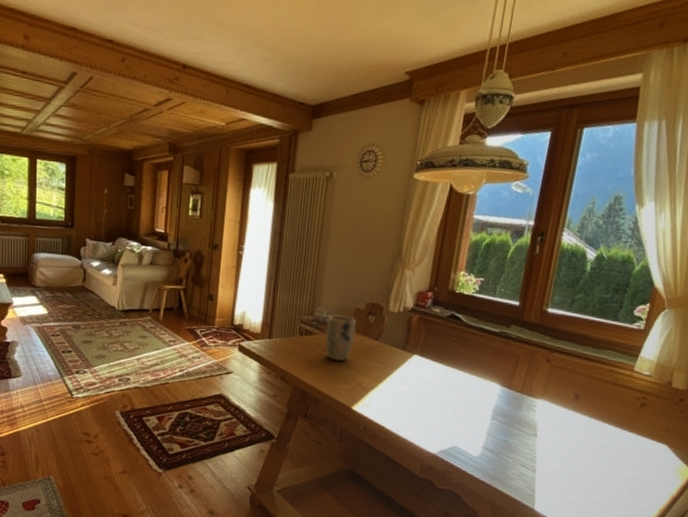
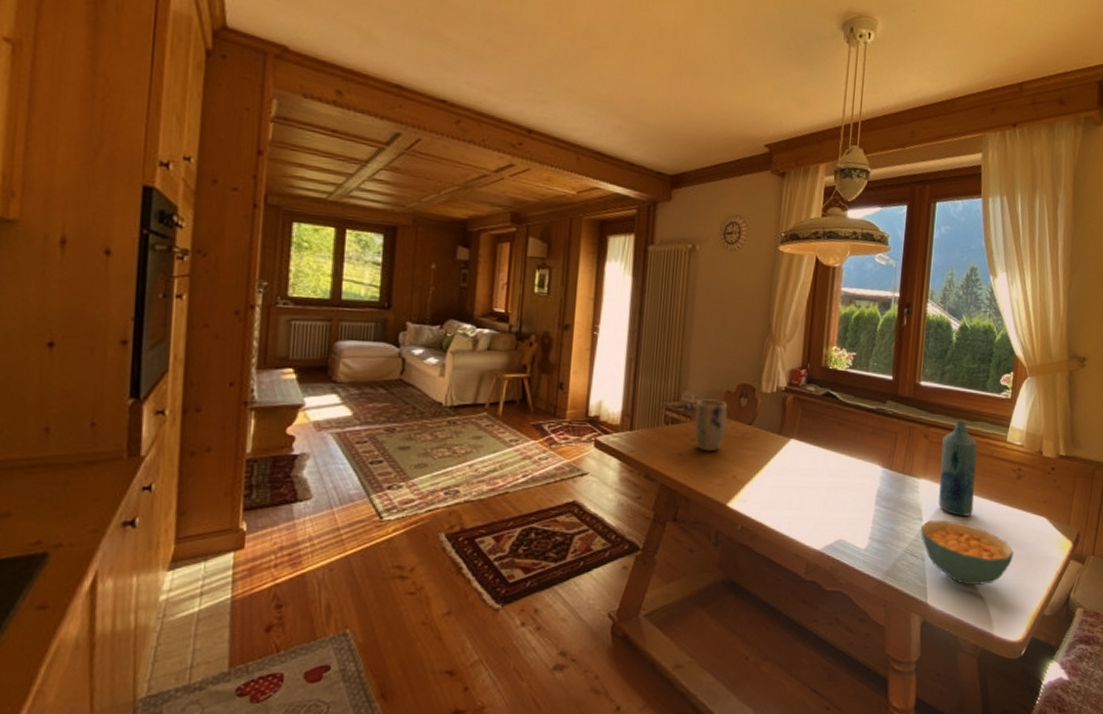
cereal bowl: none [534,438,628,499] -> present [920,520,1014,586]
bottle: none [554,348,602,437] -> present [938,421,978,516]

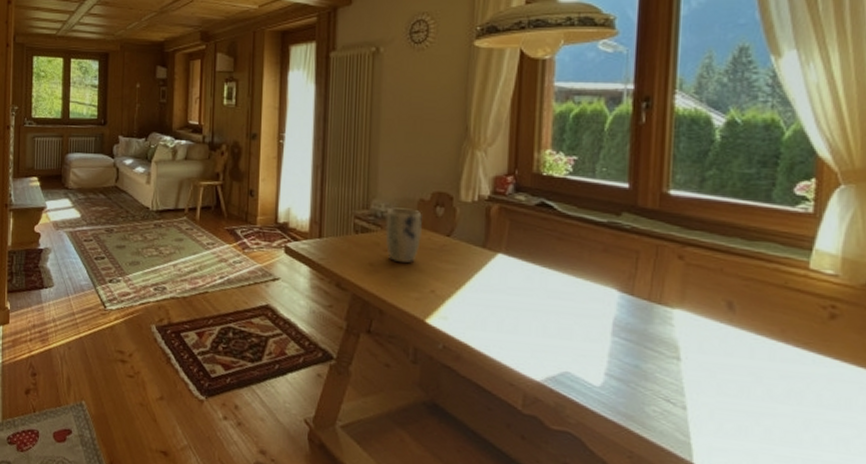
cereal bowl: present [920,520,1014,586] -> none [678,361,829,452]
bottle: present [938,421,978,516] -> none [704,239,762,361]

